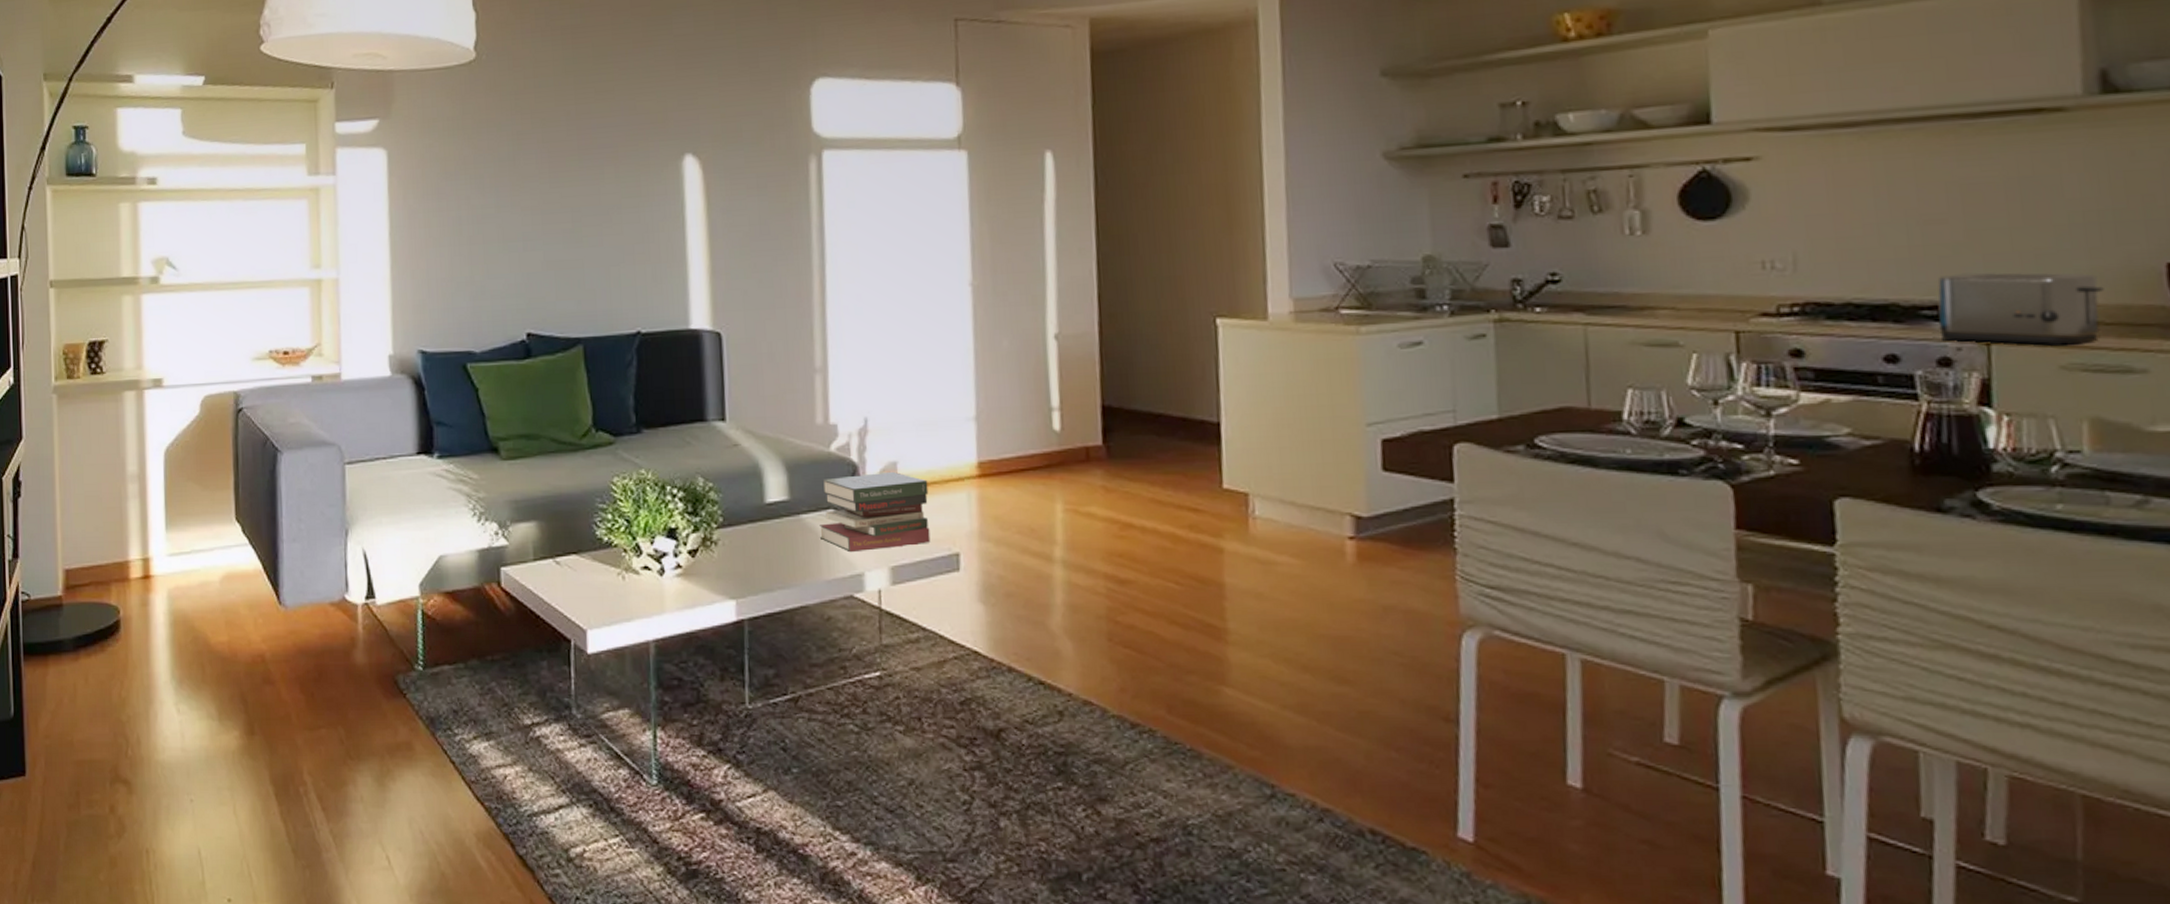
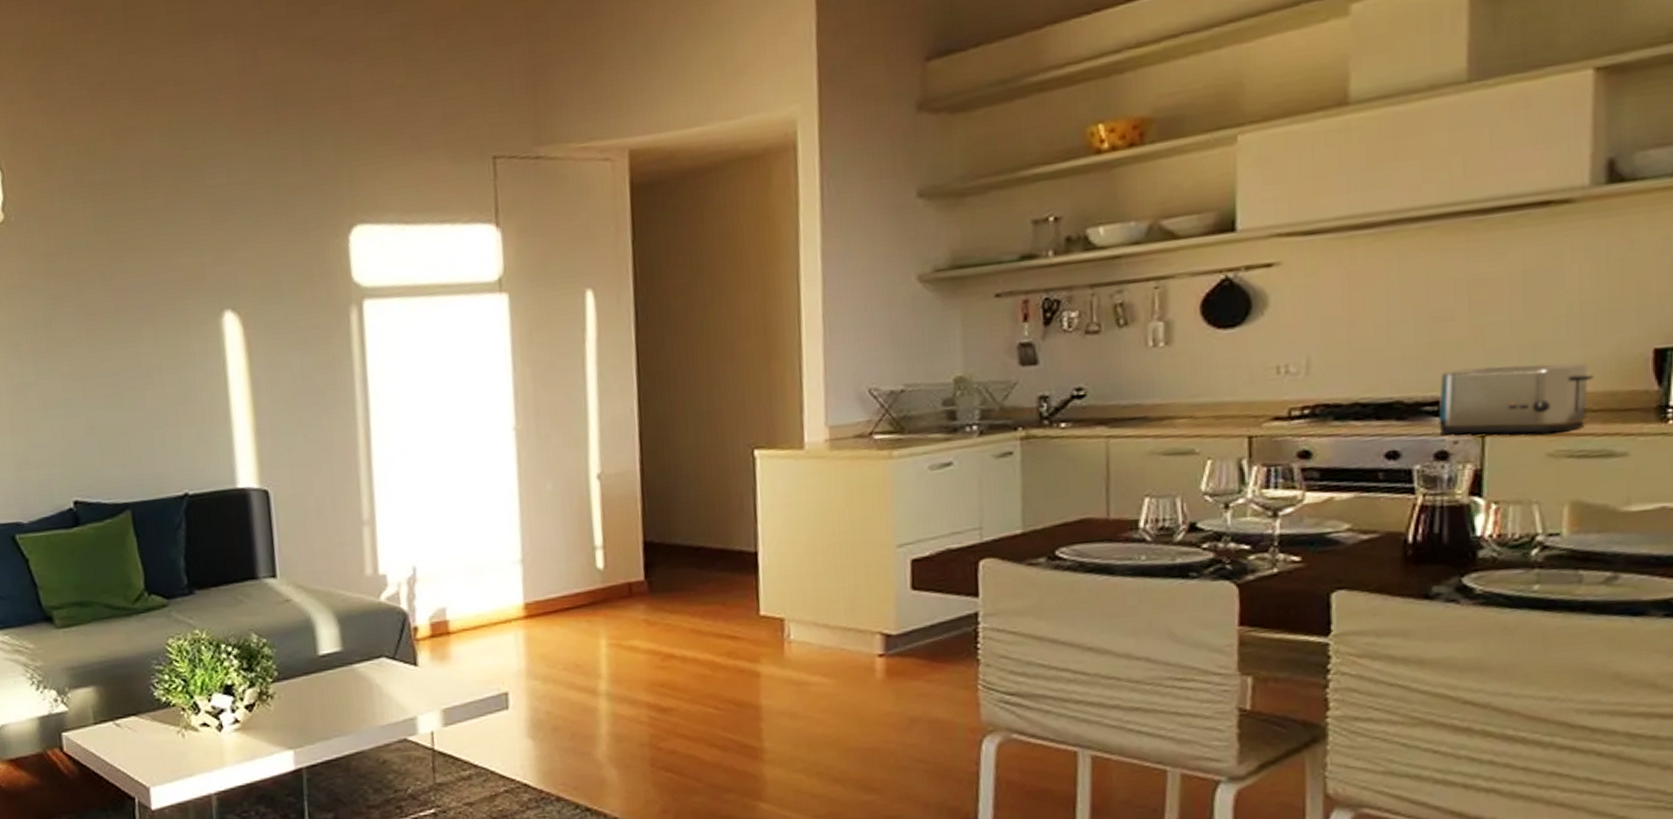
books: present [820,471,931,553] -> none [372,617,480,698]

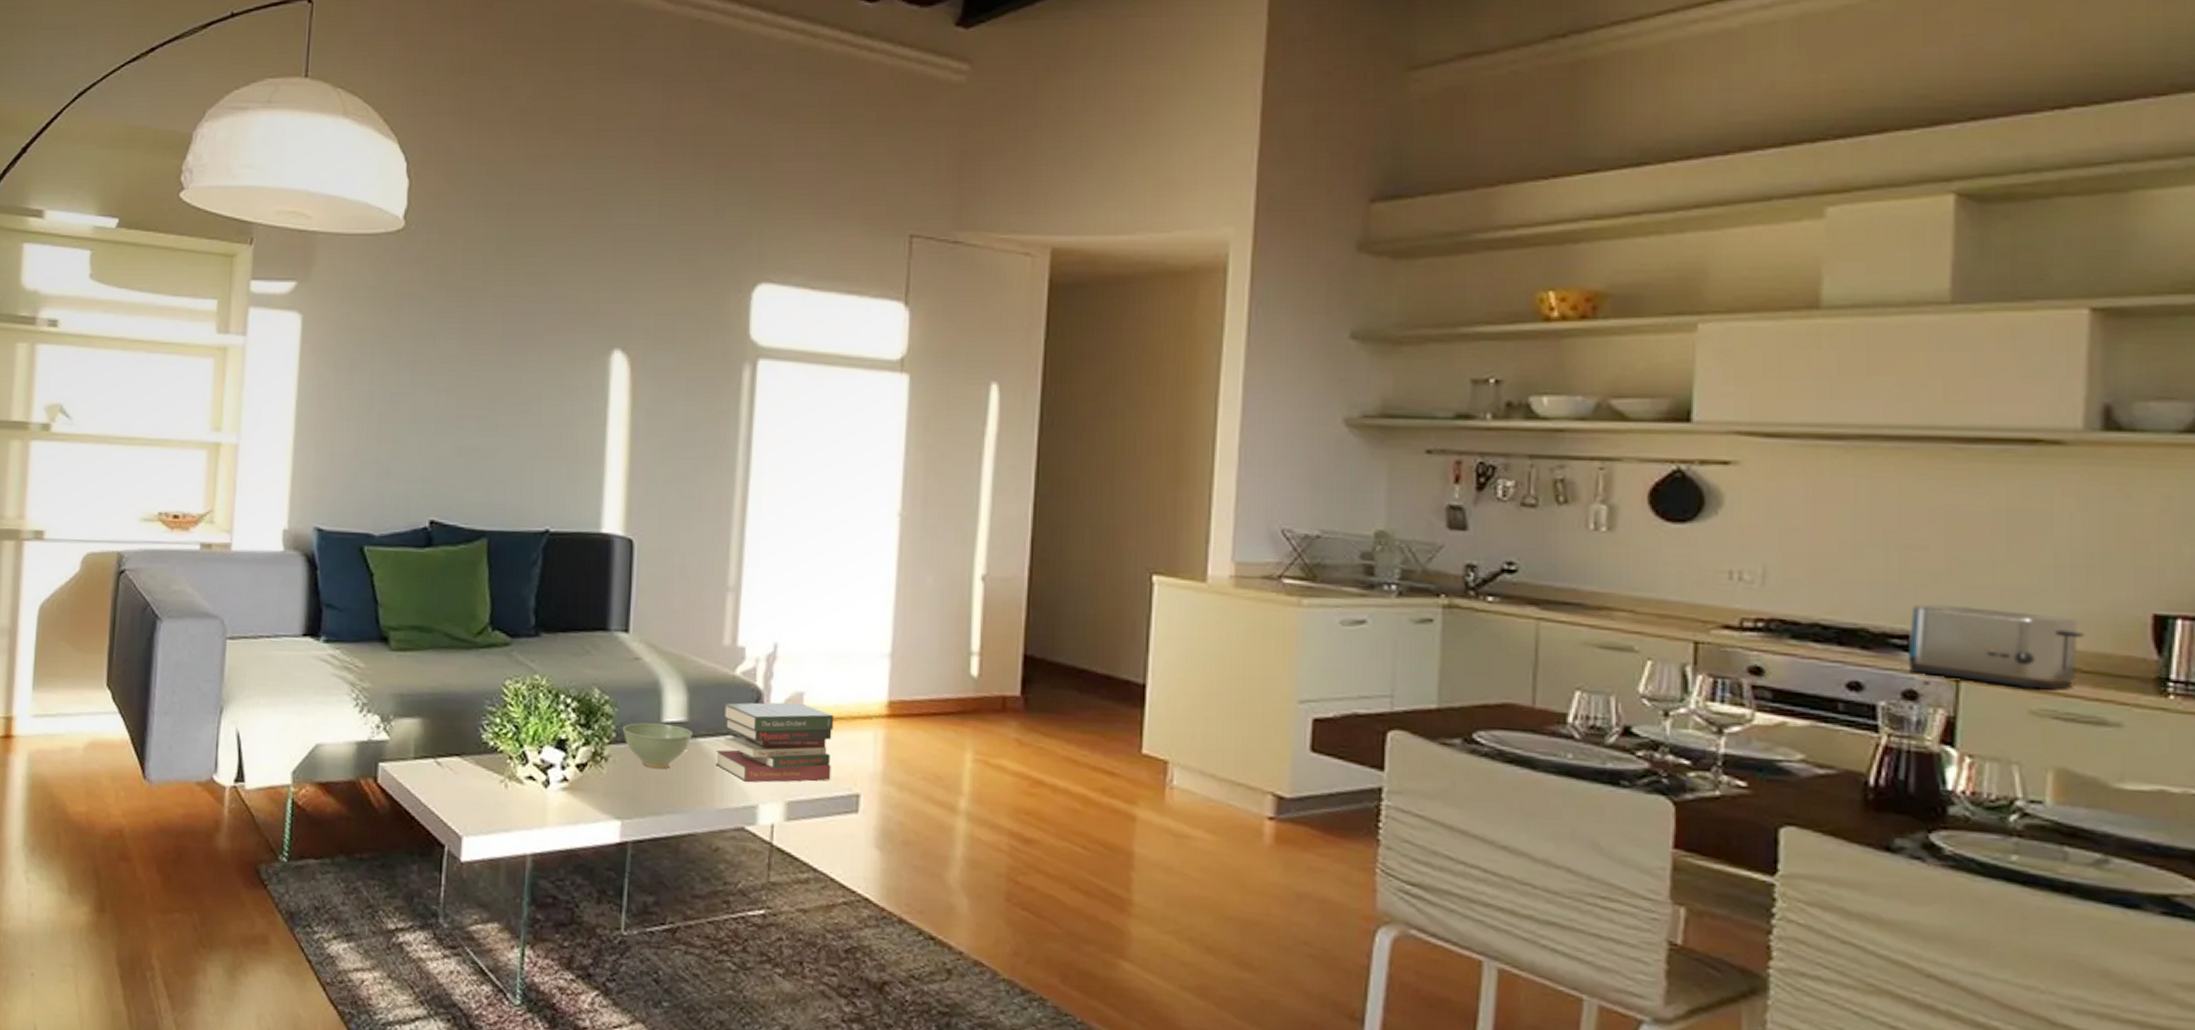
bowl: none [282,656,349,699] -> present [622,722,693,769]
books: none [372,617,480,698] -> present [716,702,834,783]

